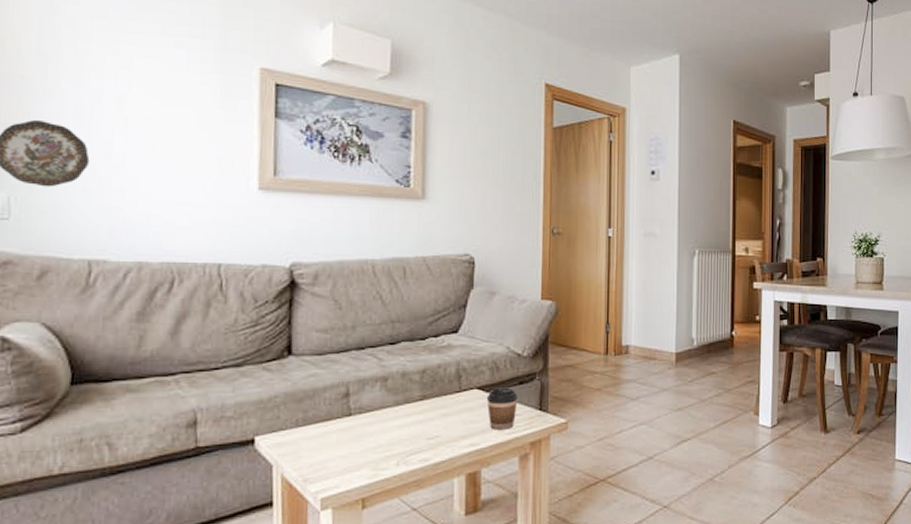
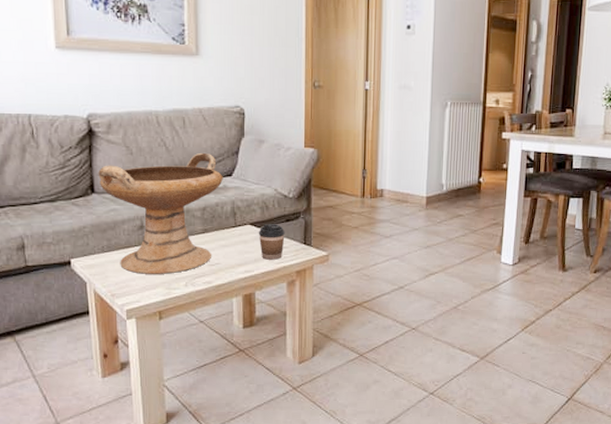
decorative bowl: none [298,306,448,453] -> present [98,152,223,274]

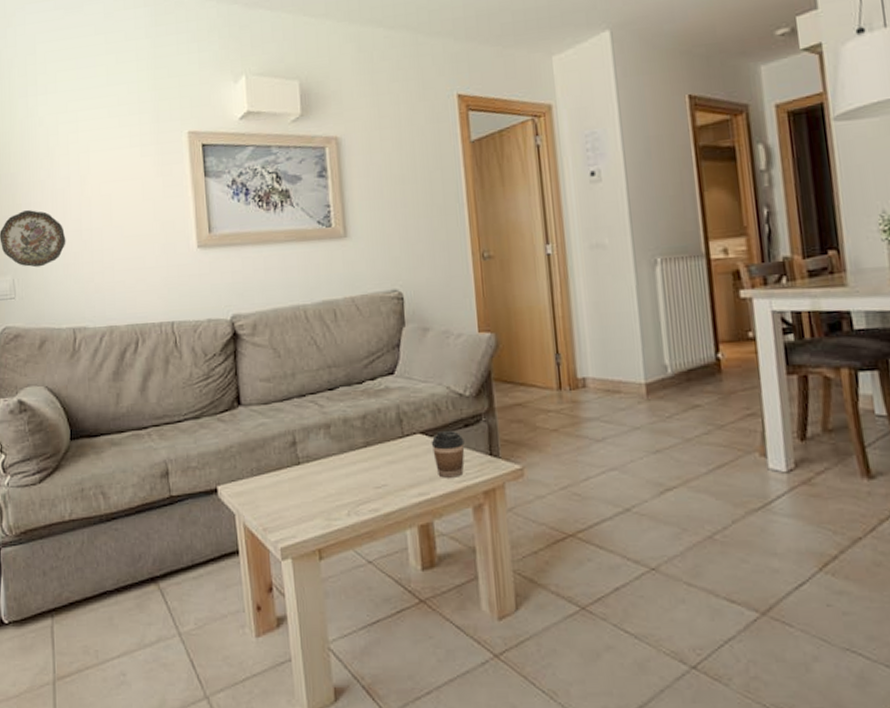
decorative bowl: present [98,152,223,274] -> none [244,348,384,502]

